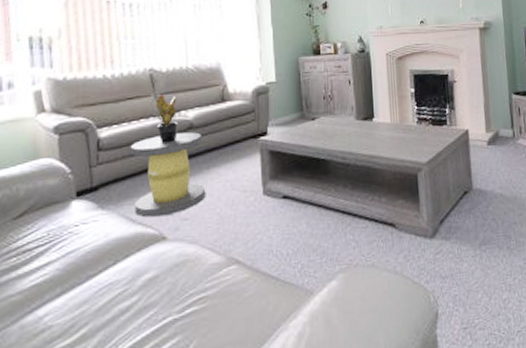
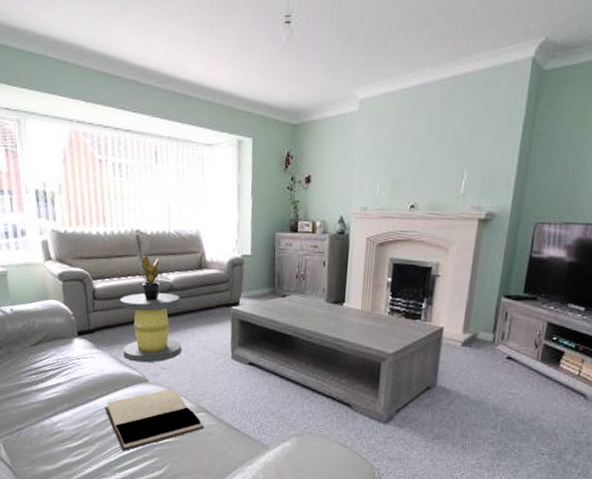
book: none [110,241,237,336] -> present [105,388,204,451]

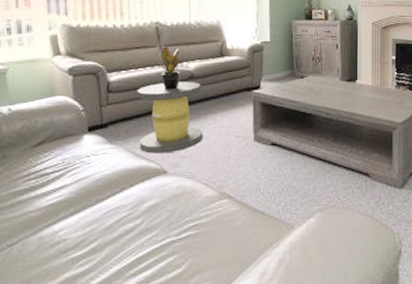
book: present [105,388,204,451] -> none [117,177,228,252]

